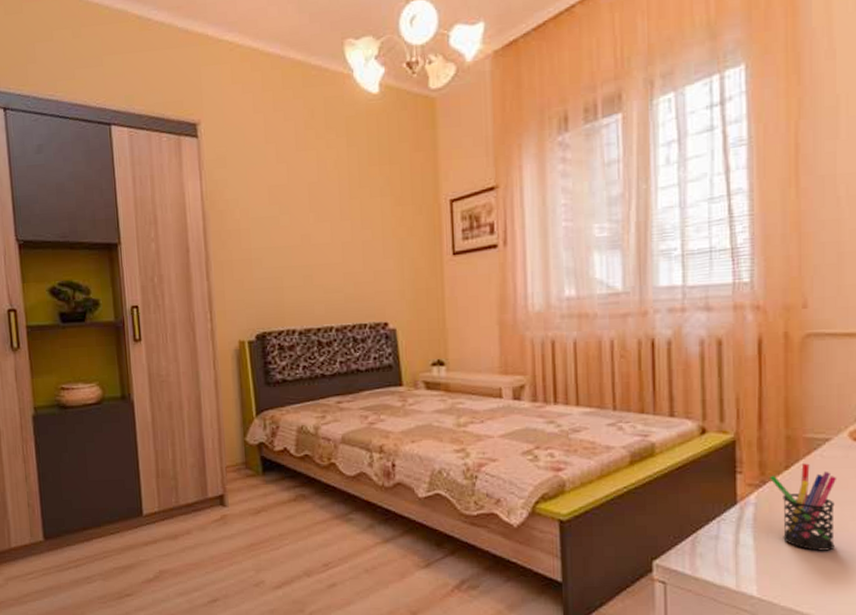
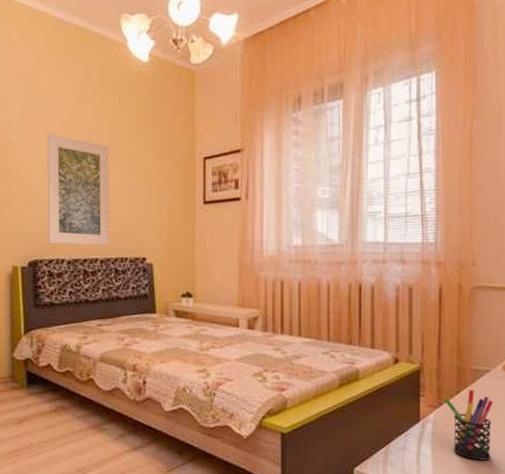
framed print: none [268,188,345,313] -> present [47,133,109,246]

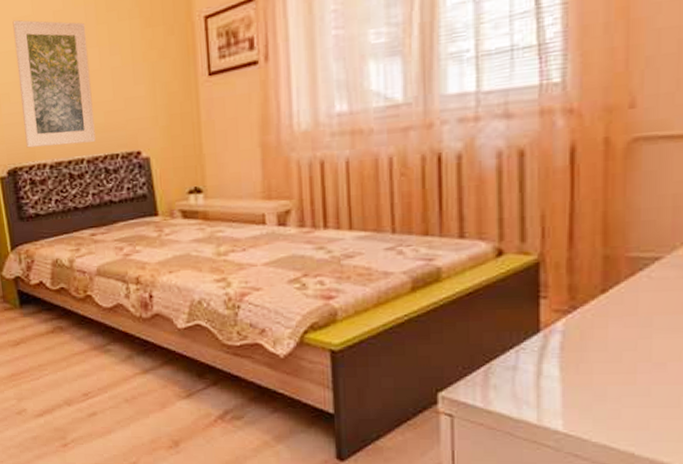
pen holder: present [445,389,494,460] -> none [582,286,669,383]

